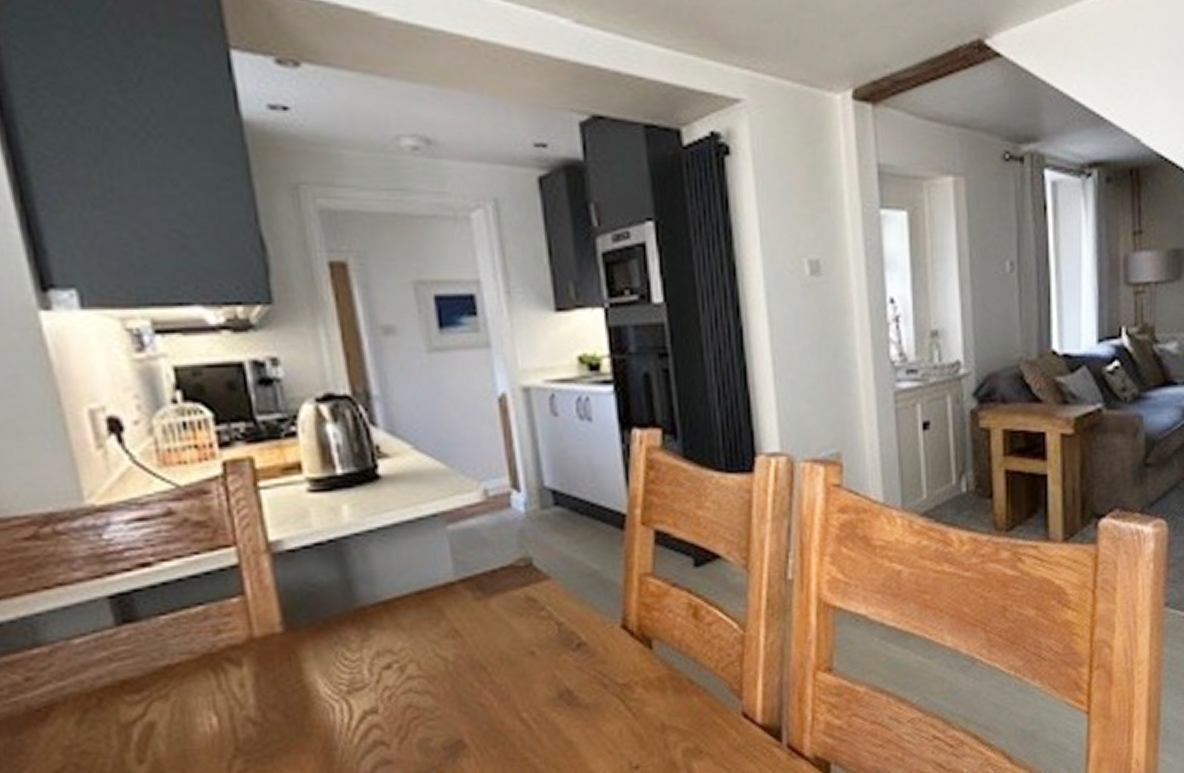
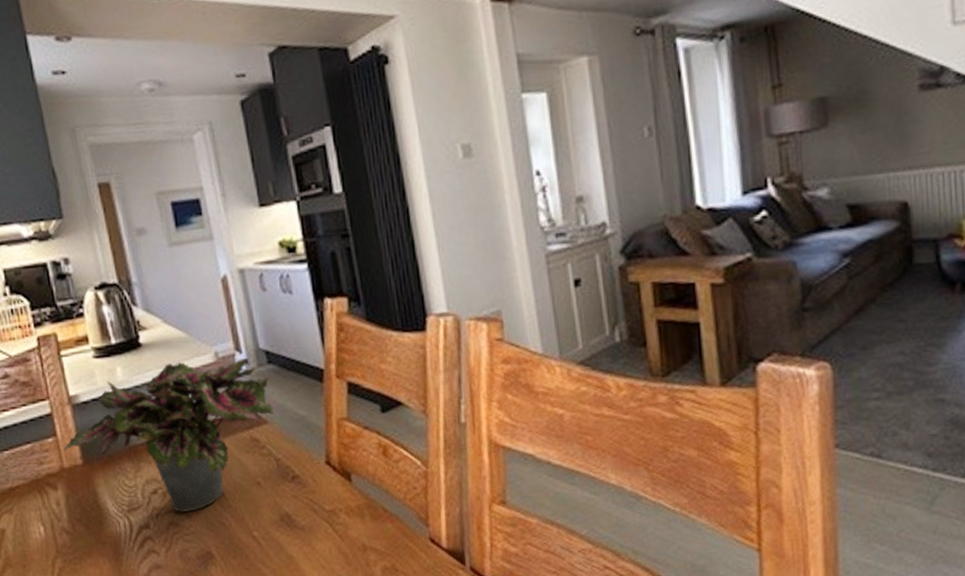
potted plant: none [254,498,561,692] -> present [63,358,276,512]

